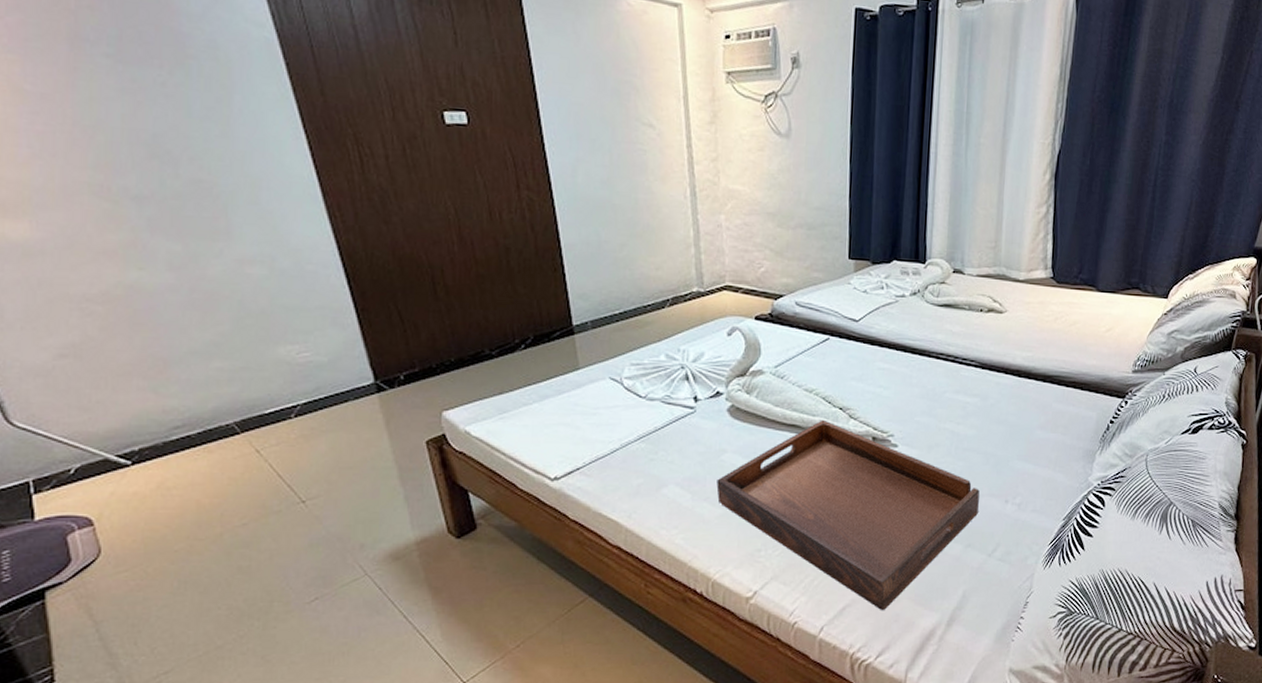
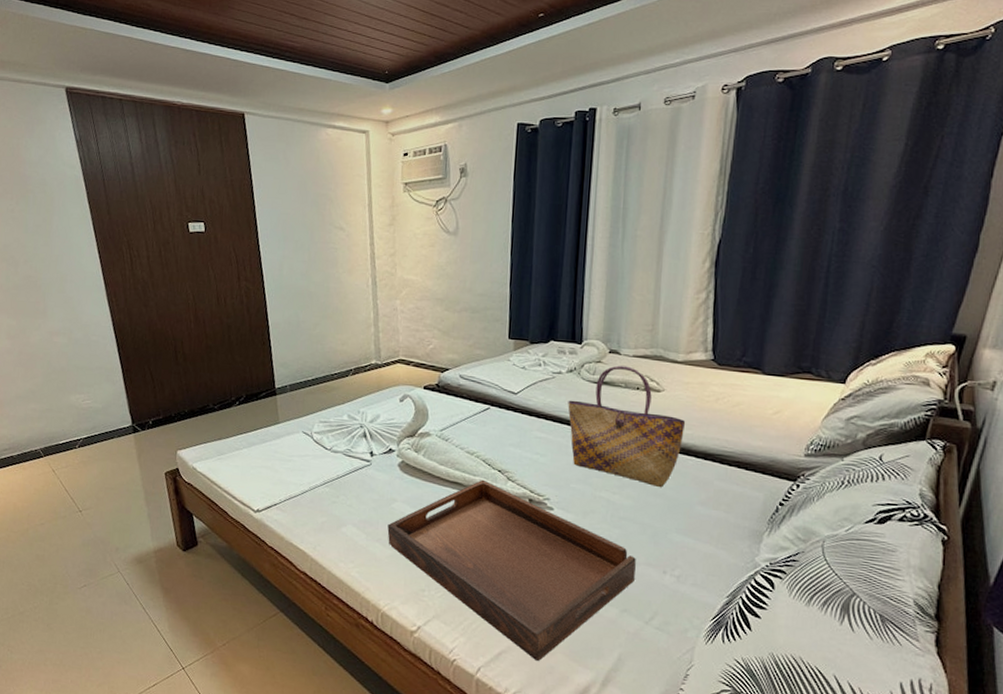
tote bag: none [911,286,1027,415] -> present [568,365,686,488]

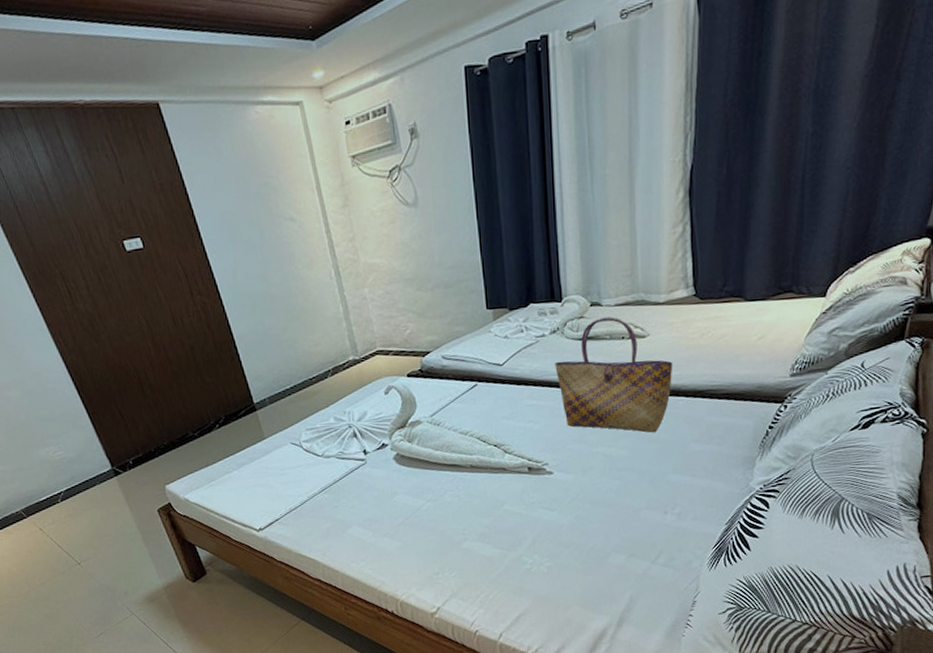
serving tray: present [387,479,636,661] -> none [393,457,638,616]

